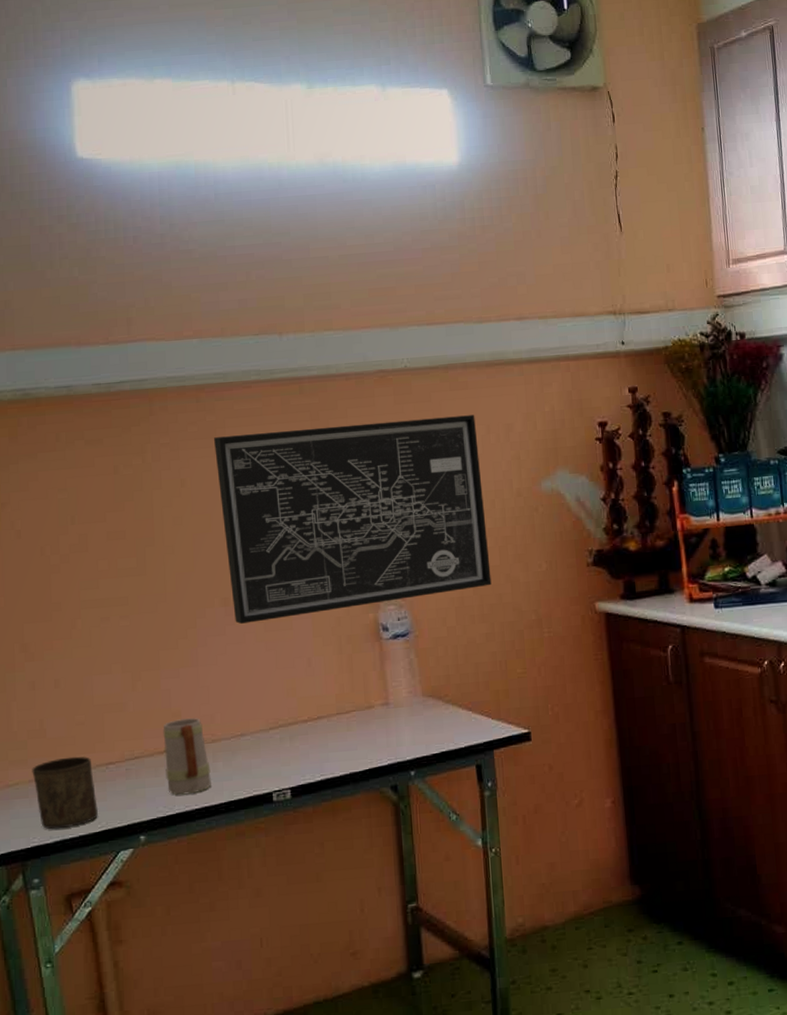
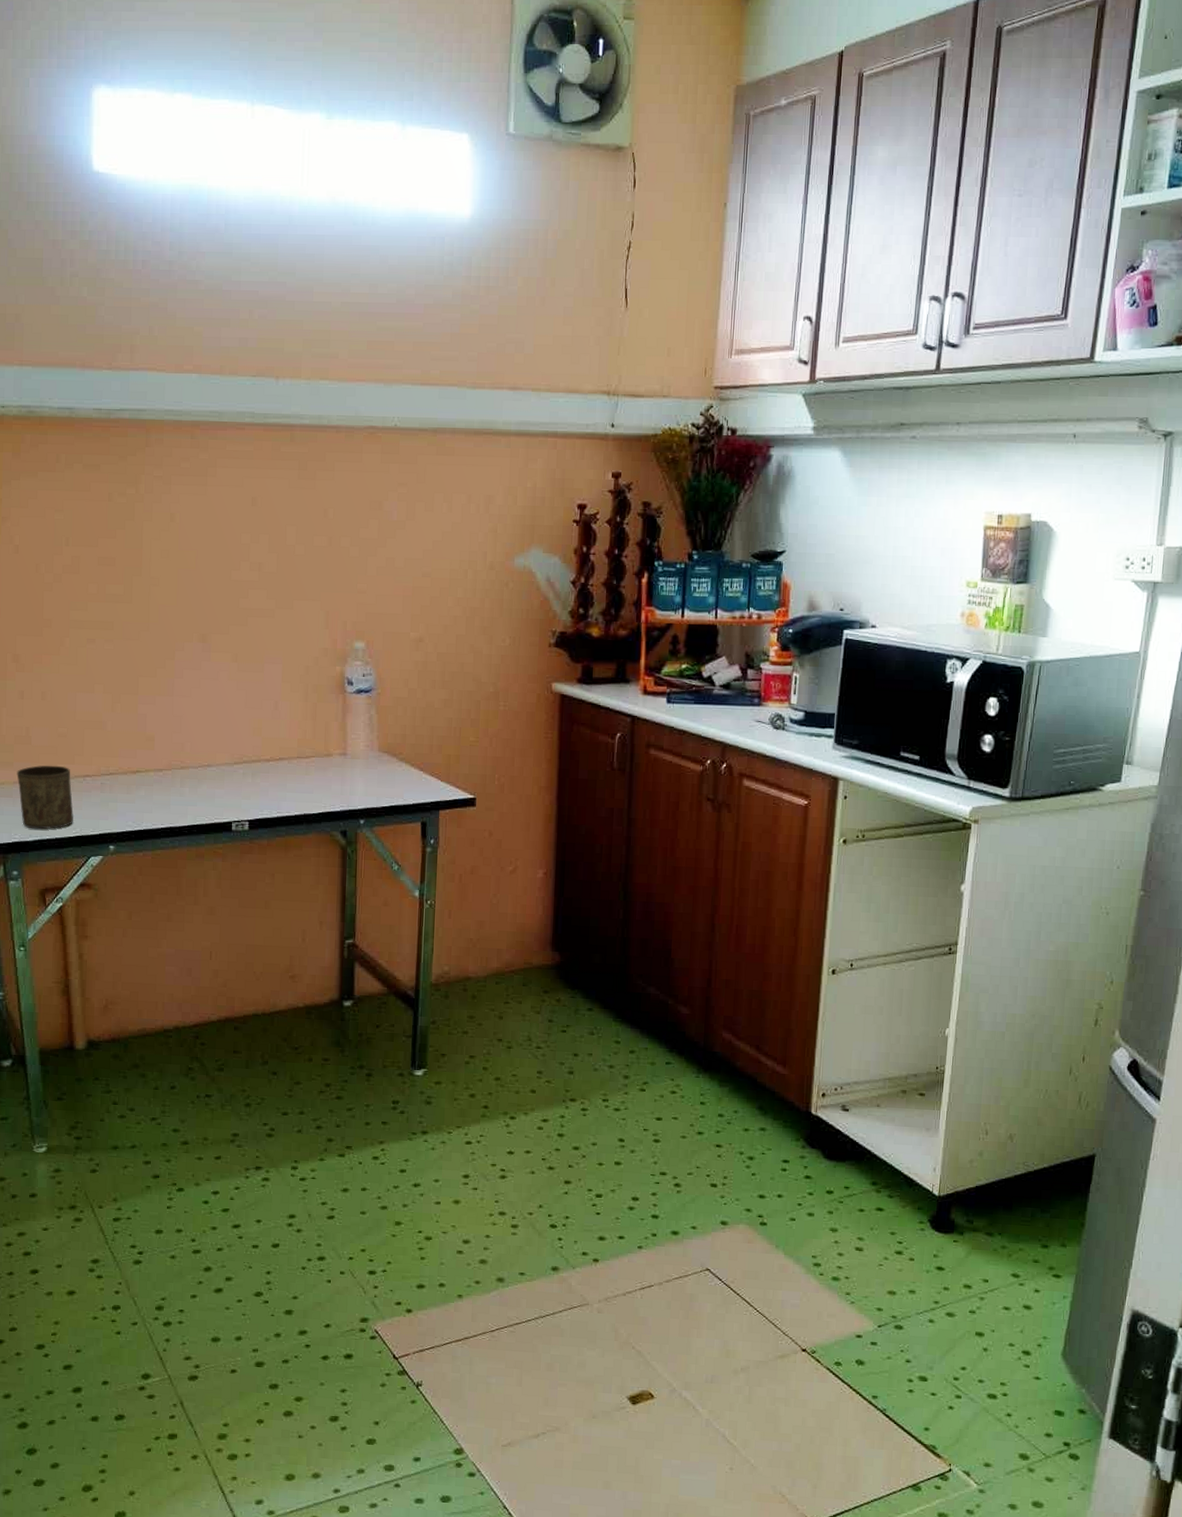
mug: present [163,718,211,795] -> none [136,742,178,814]
wall art: present [213,415,492,625] -> none [204,476,458,662]

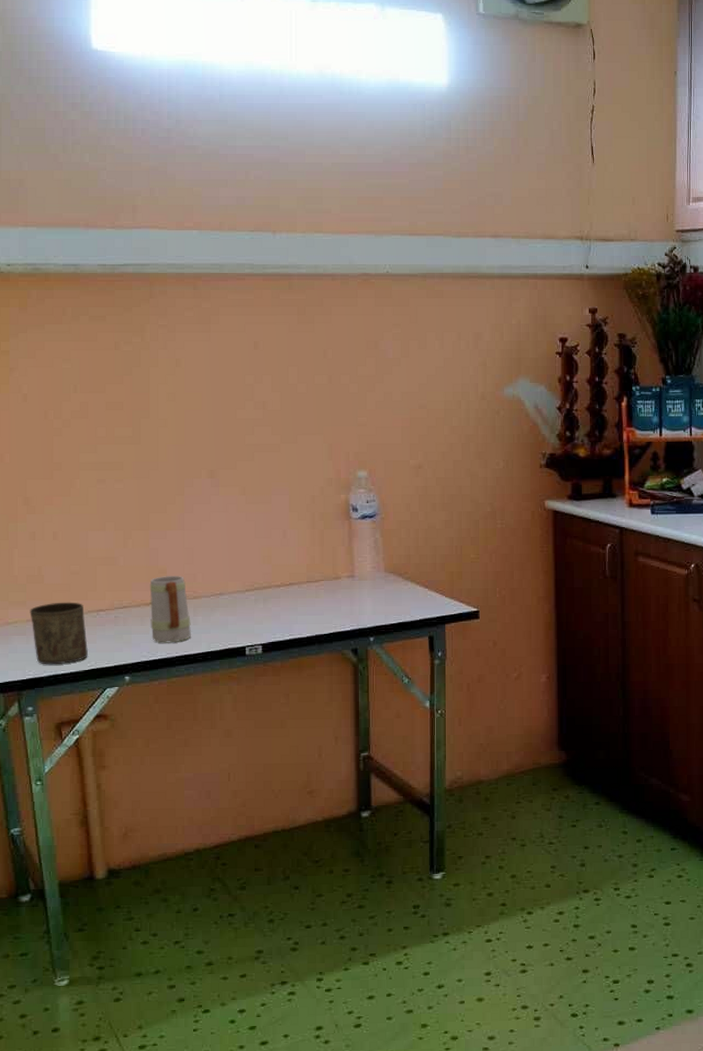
mug: none [136,742,178,814] -> present [149,575,191,643]

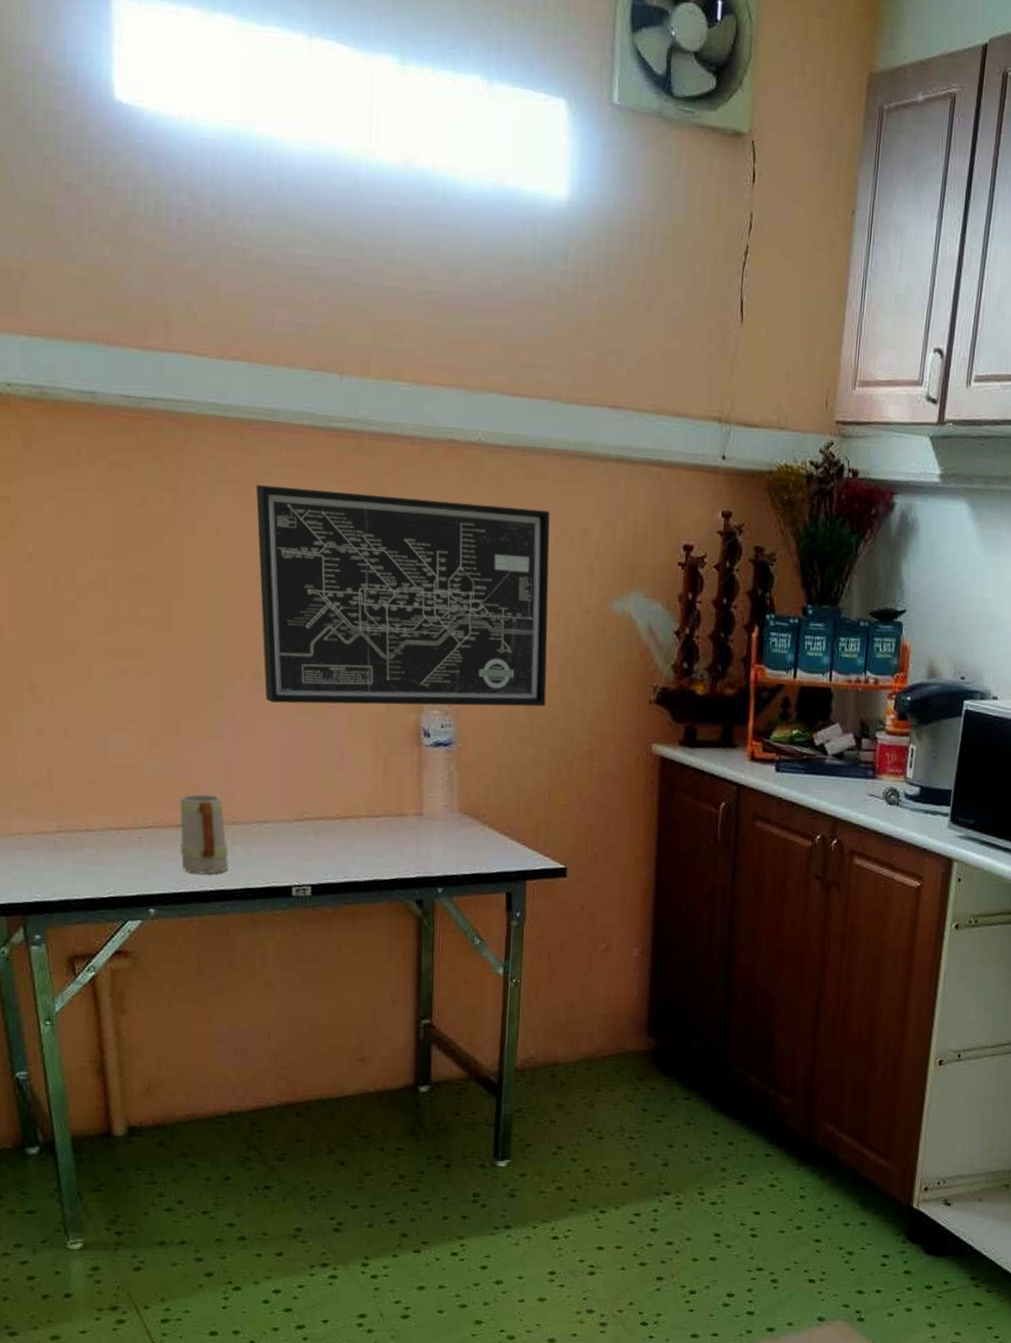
cup: present [30,602,88,665] -> none [37,814,106,888]
wall art: none [207,322,453,496] -> present [255,485,550,707]

